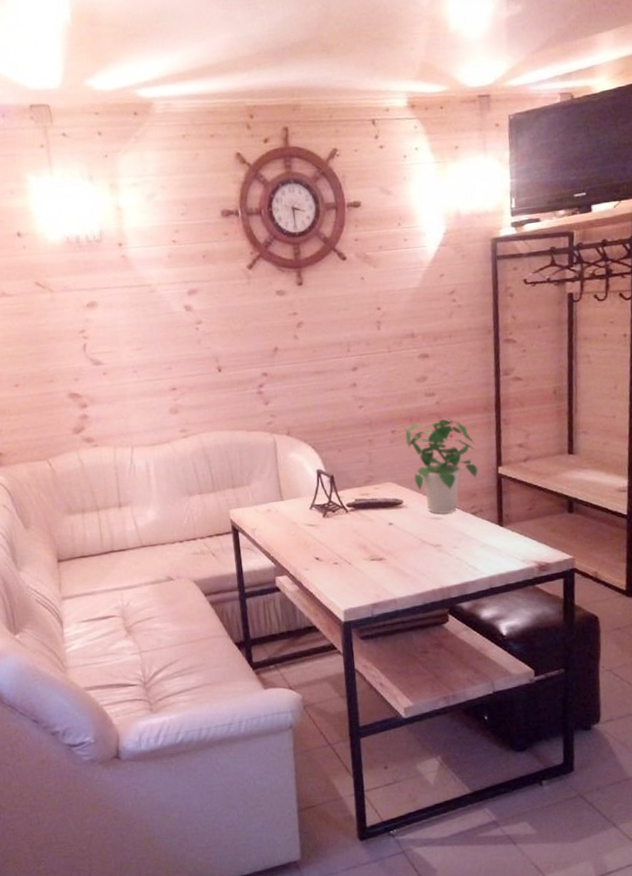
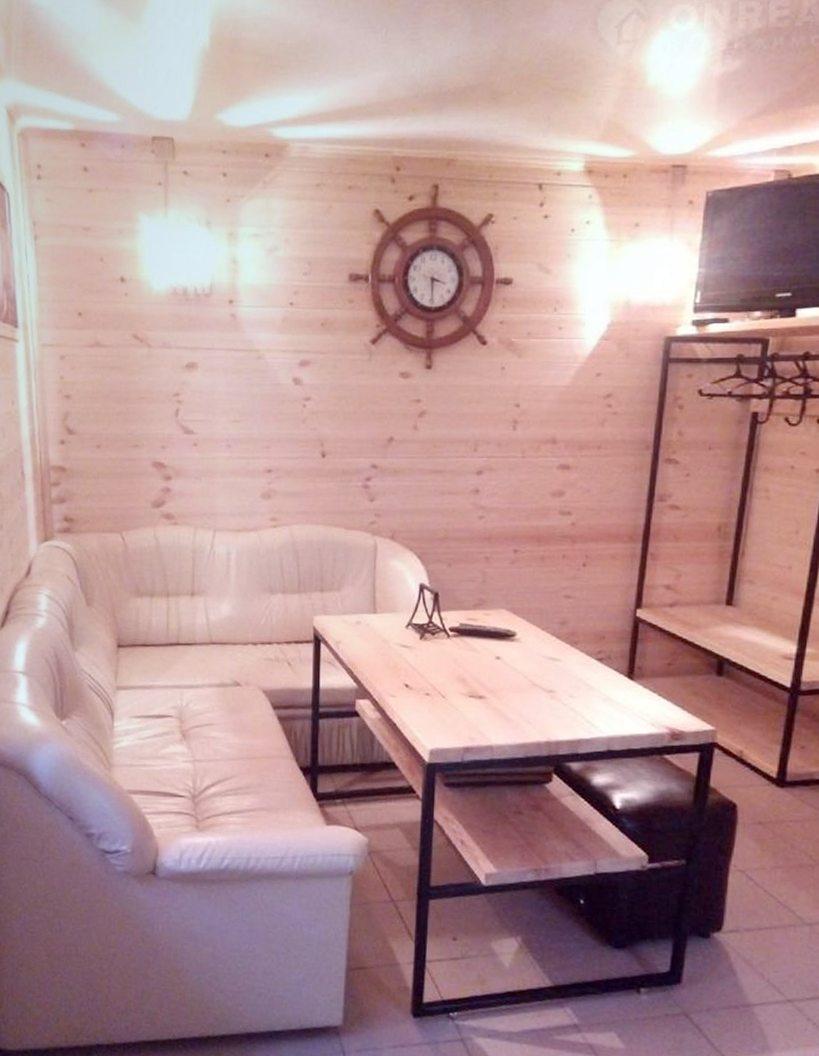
potted plant: present [401,418,478,514] -> none [525,543,613,656]

